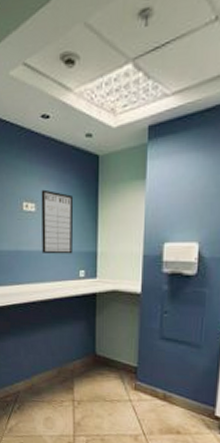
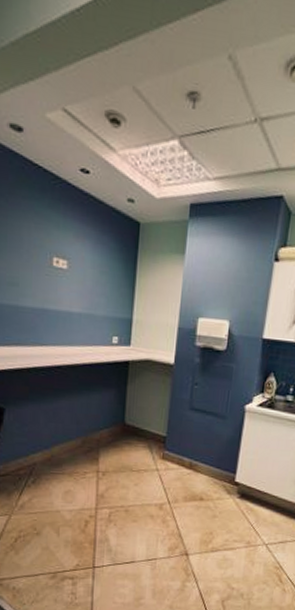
writing board: present [41,189,74,254] -> none [72,247,111,319]

